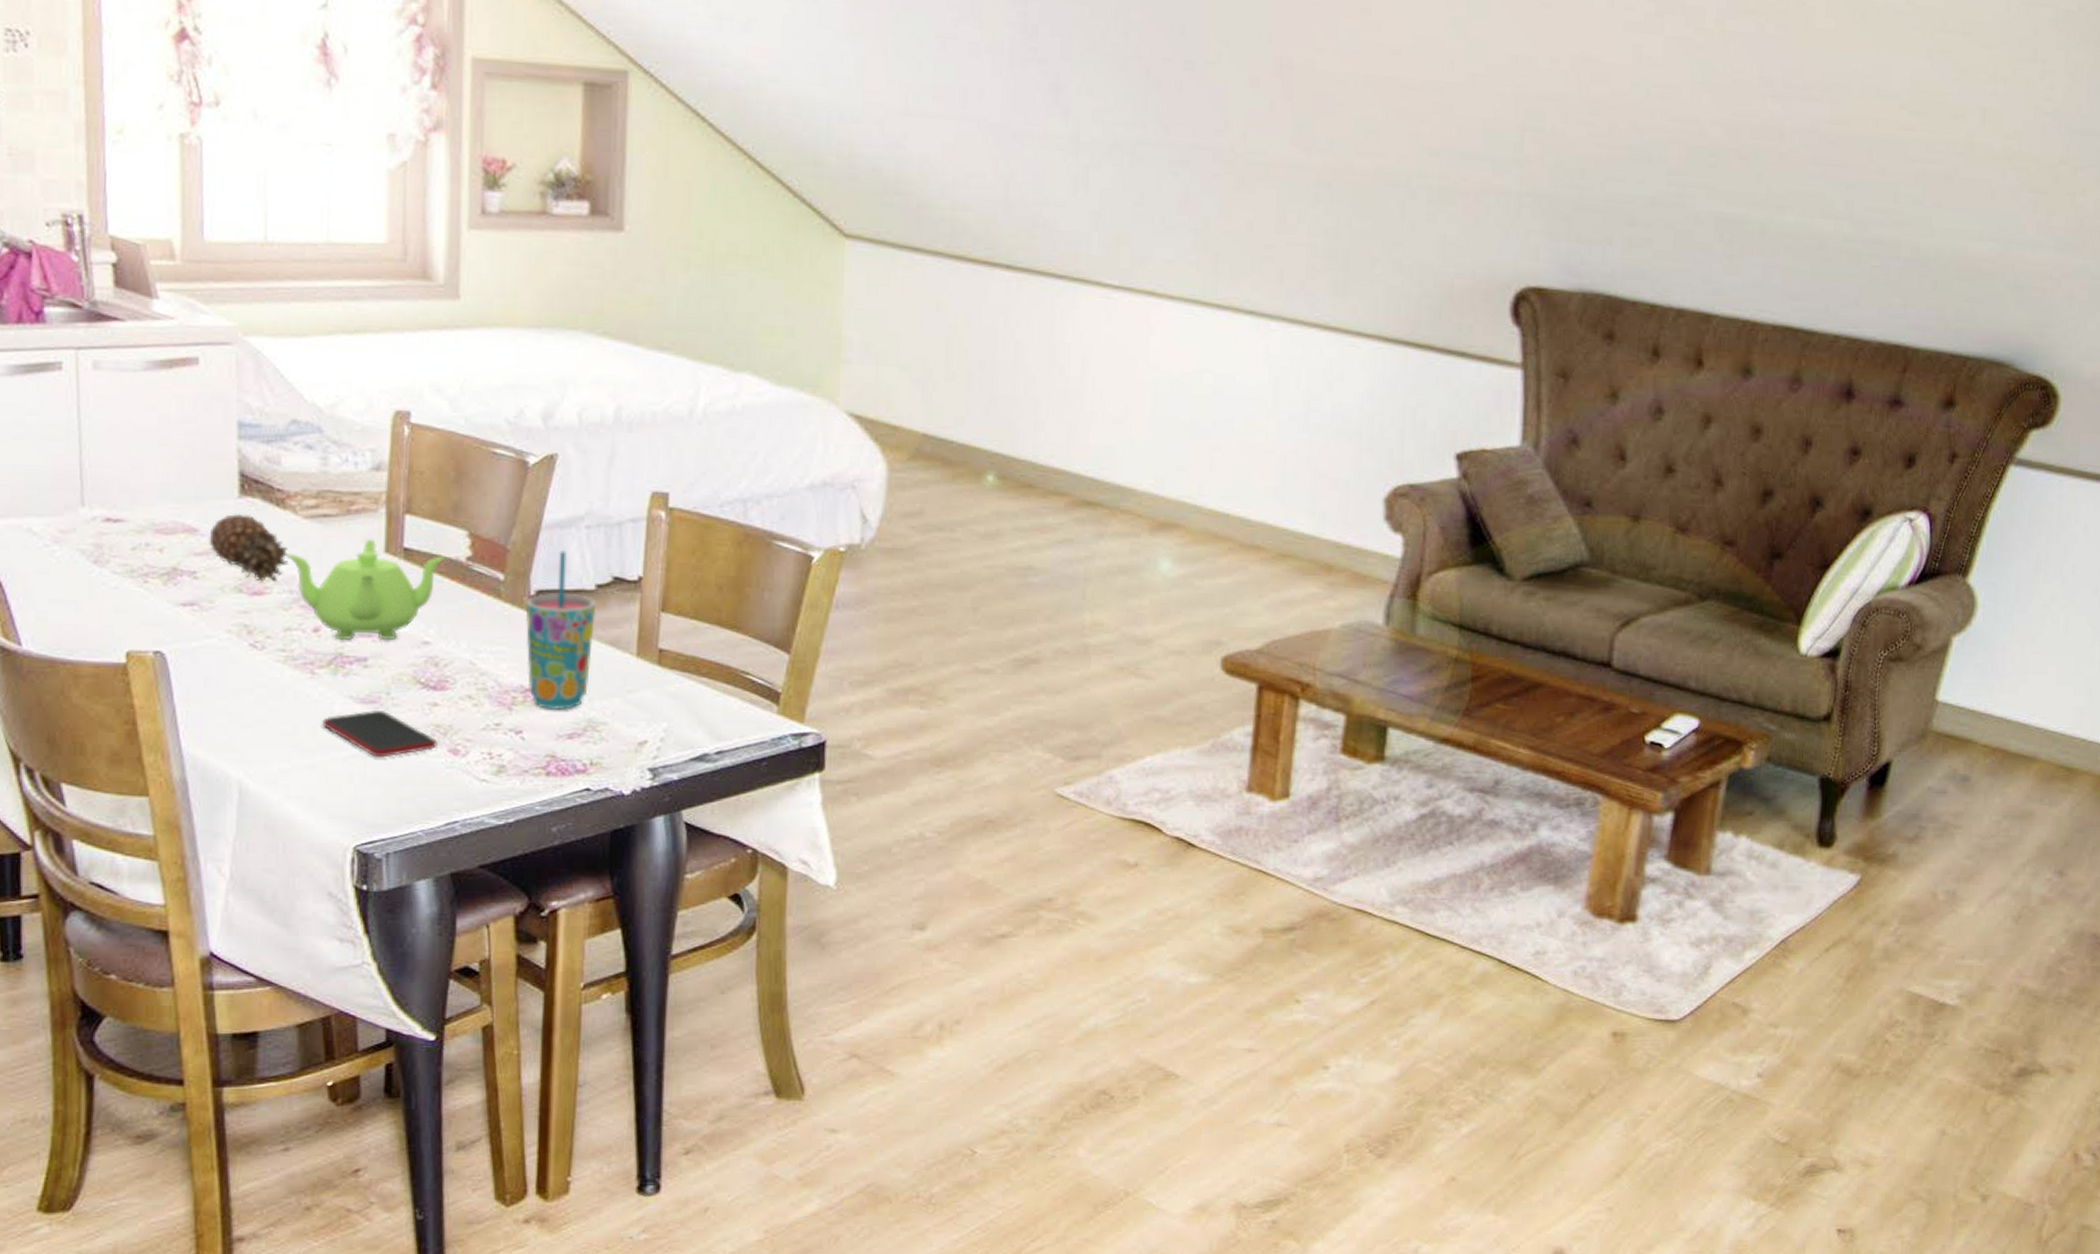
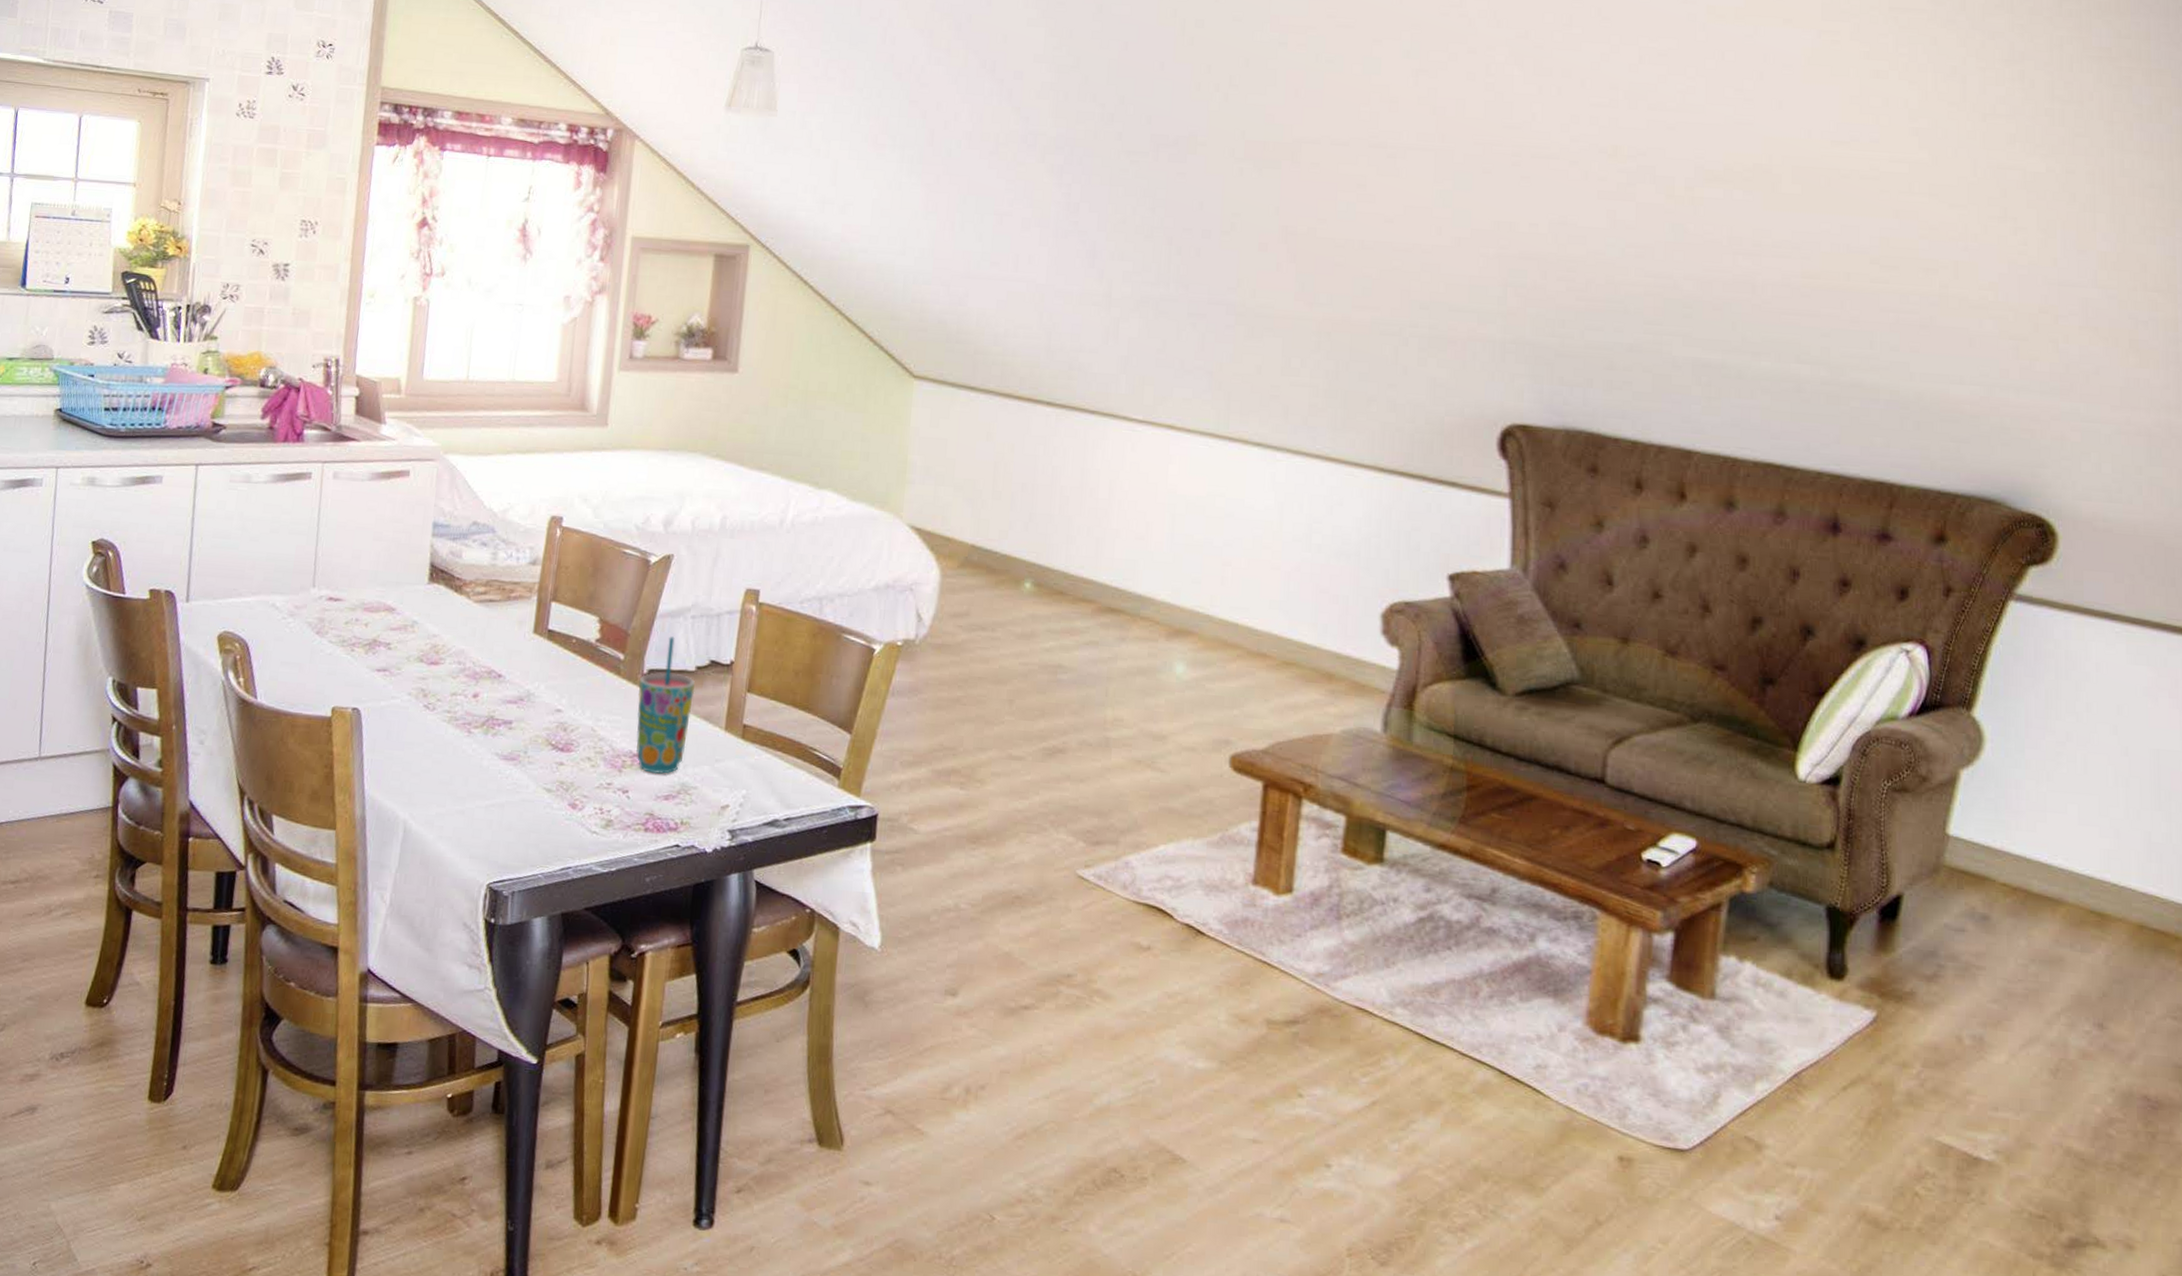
fruit: present [209,513,289,583] -> none [402,596,460,655]
teapot: present [286,539,446,640] -> none [458,621,581,707]
smartphone: present [322,709,438,758] -> none [472,765,561,808]

